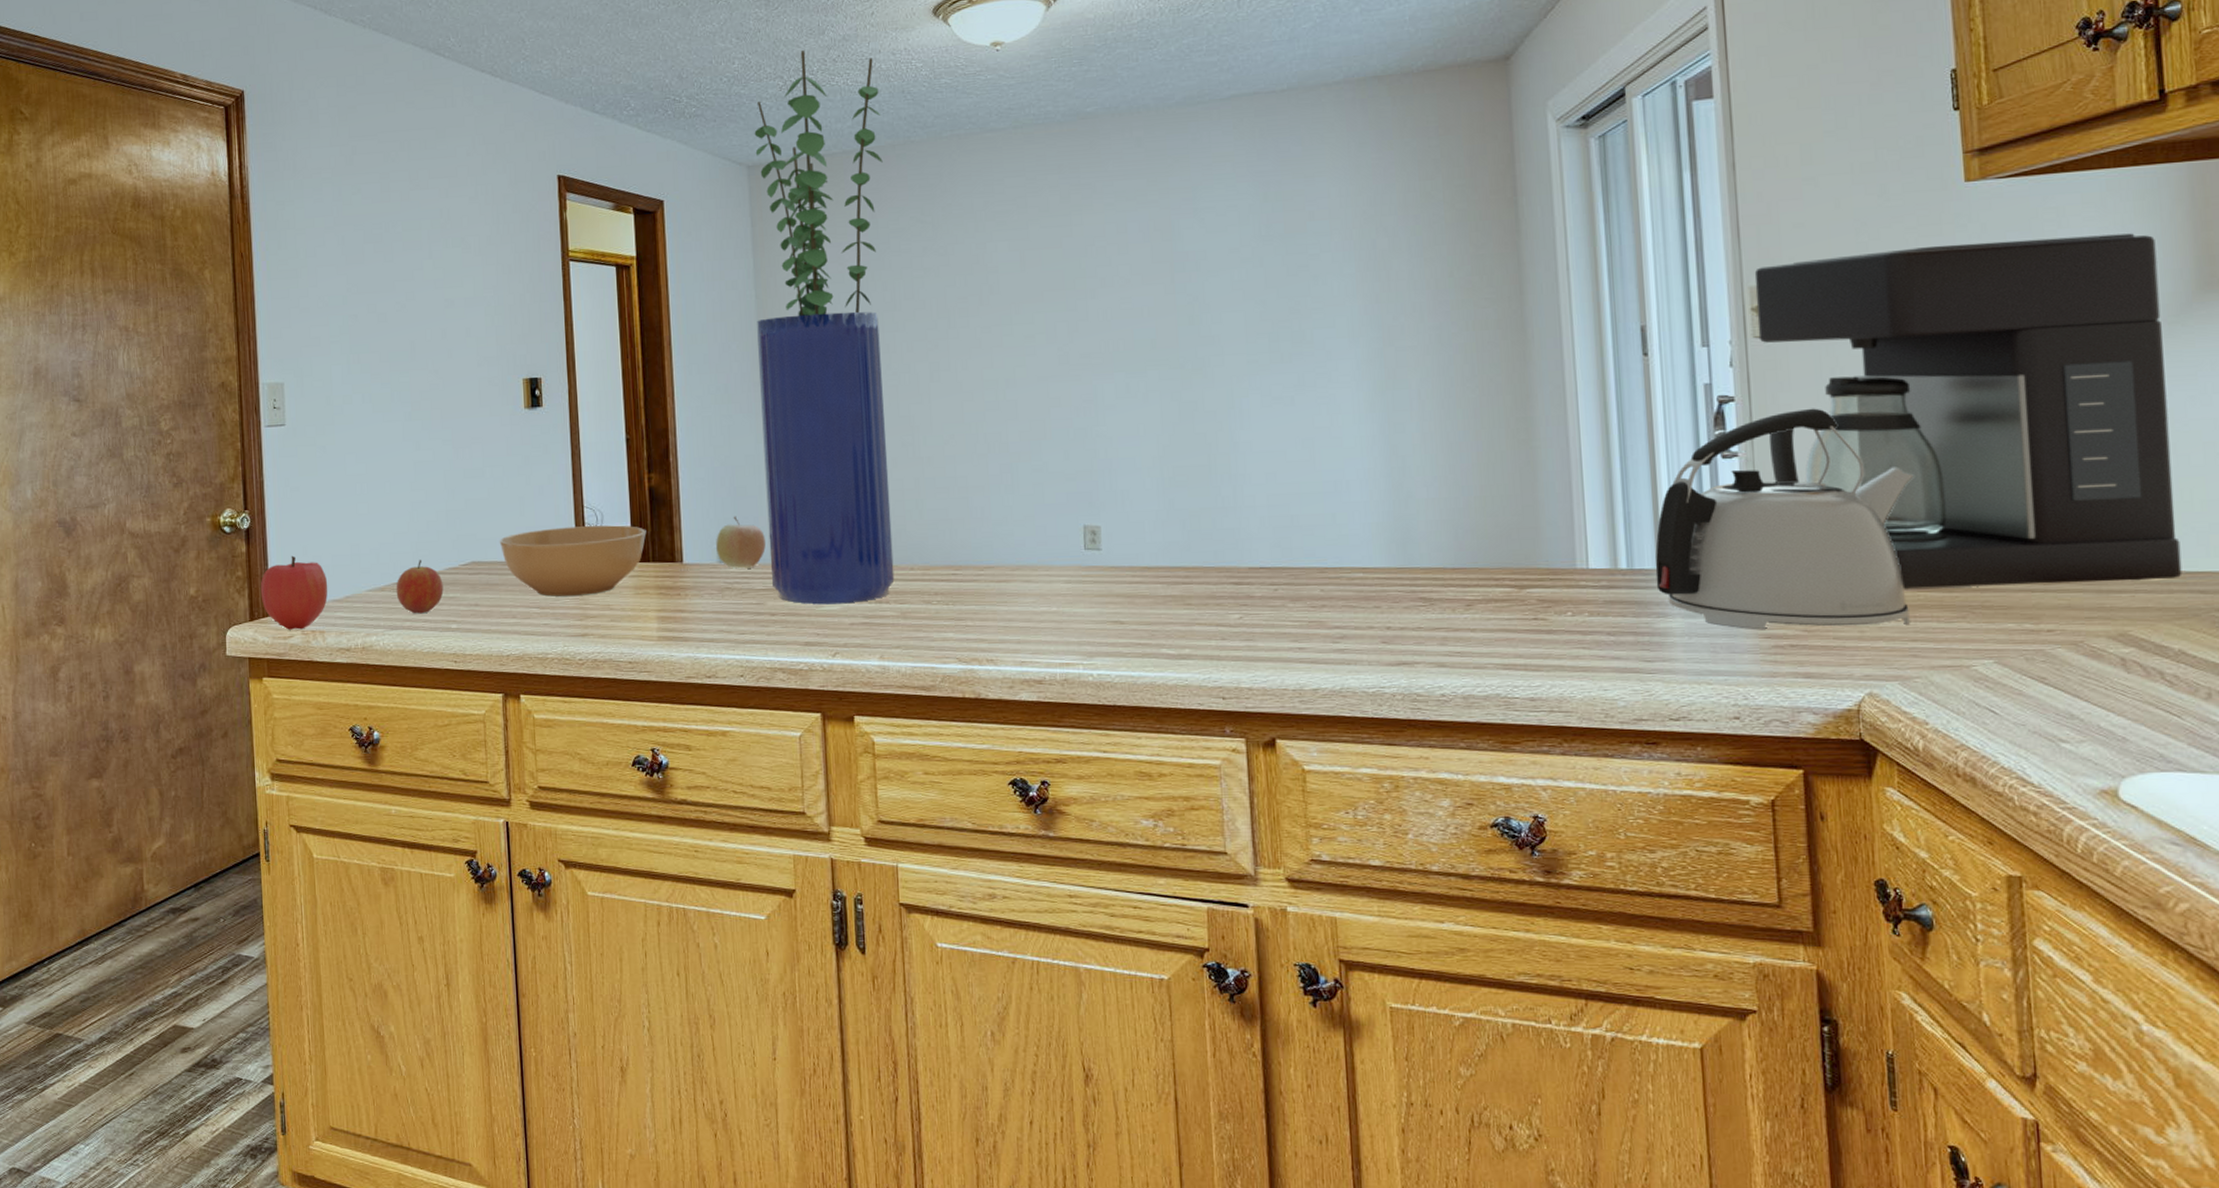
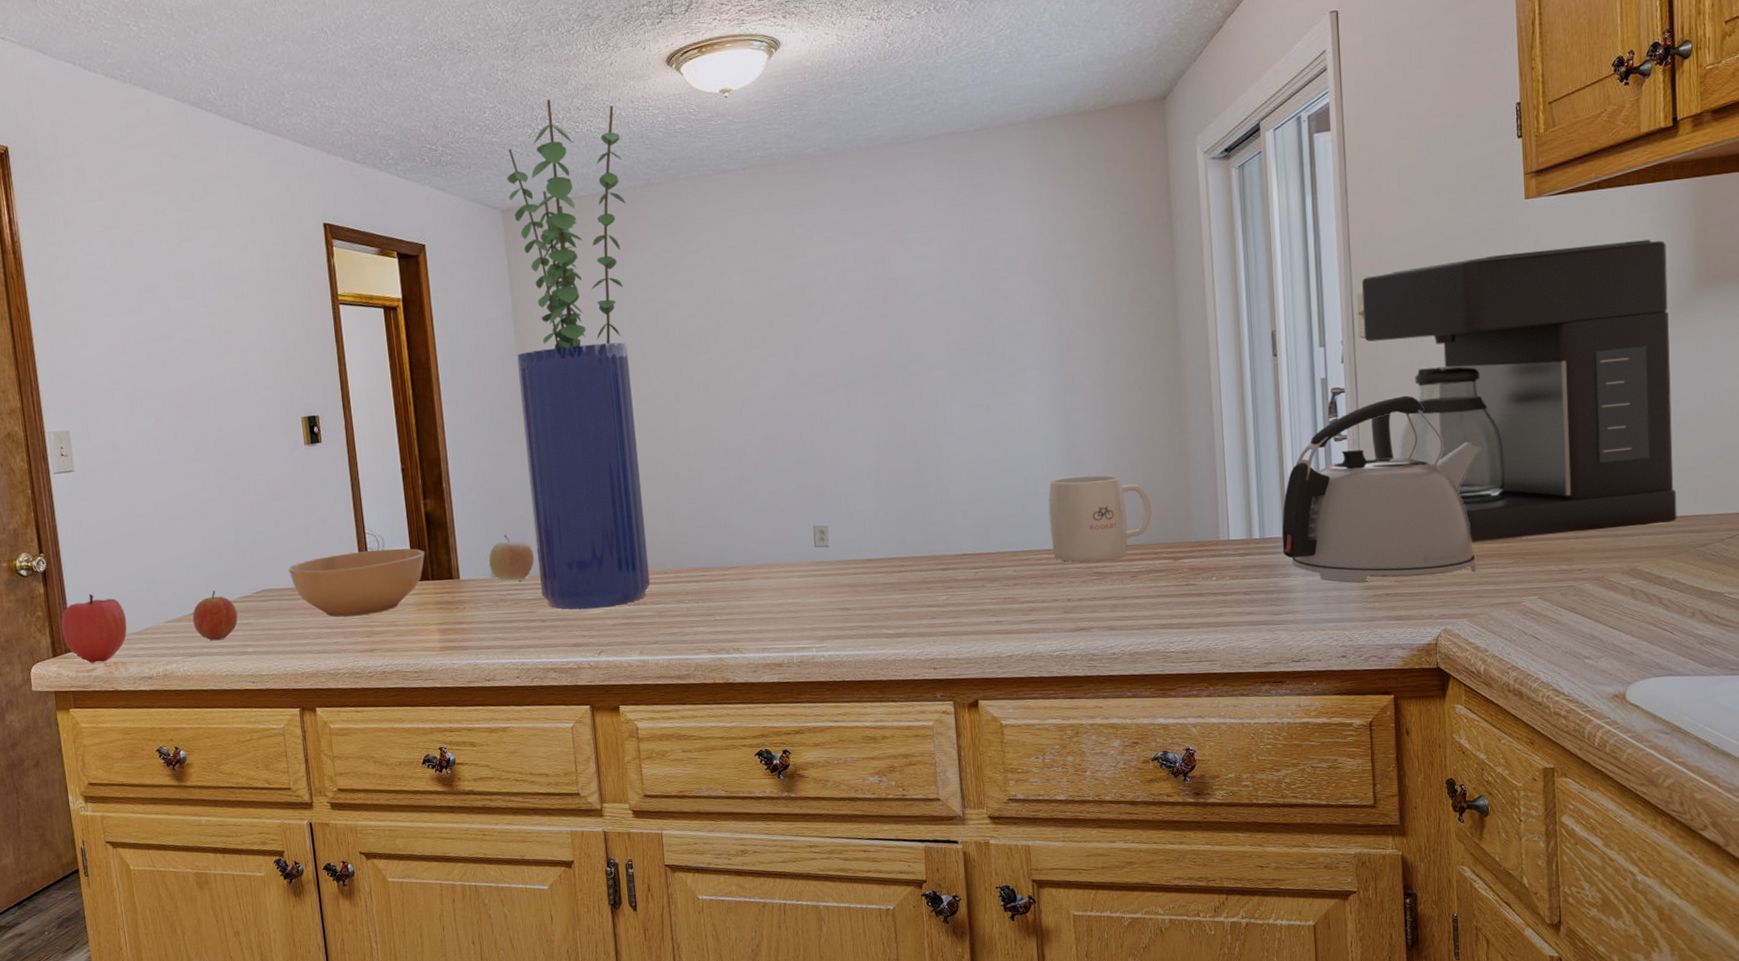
mug: none [1363,483,1491,585] -> present [1048,475,1152,562]

